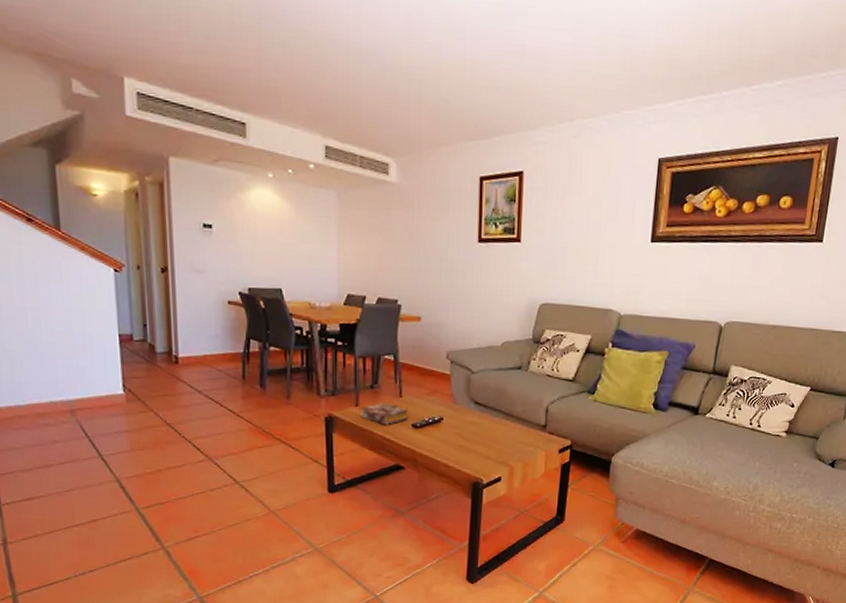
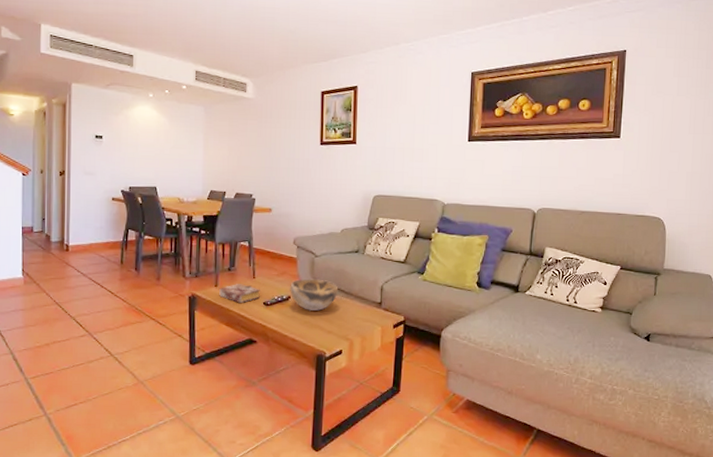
decorative bowl: none [442,398,498,434] -> present [290,278,339,311]

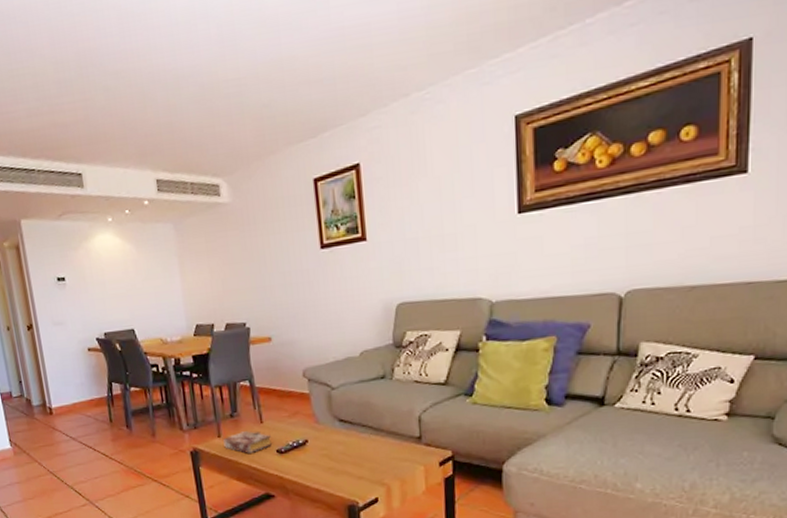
decorative bowl: present [290,278,339,311] -> none [305,416,366,455]

